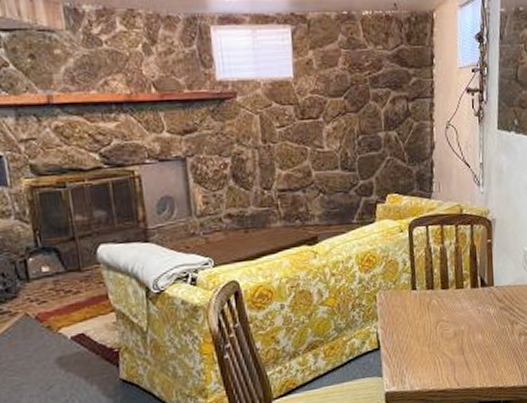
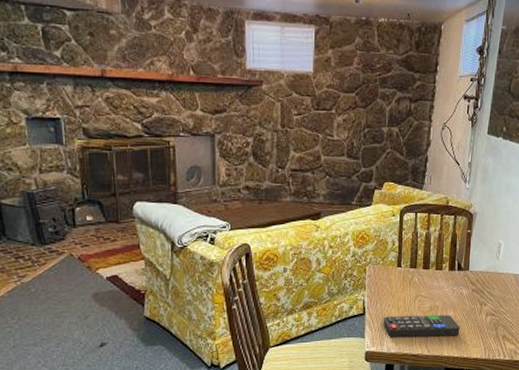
remote control: none [402,339,491,373] -> present [383,315,460,338]

